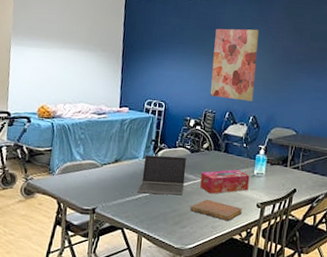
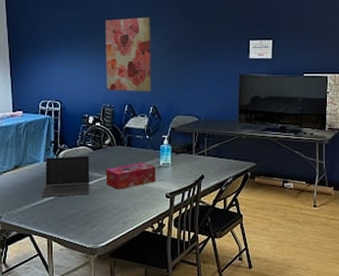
notebook: present [190,199,242,221] -> none [98,195,152,215]

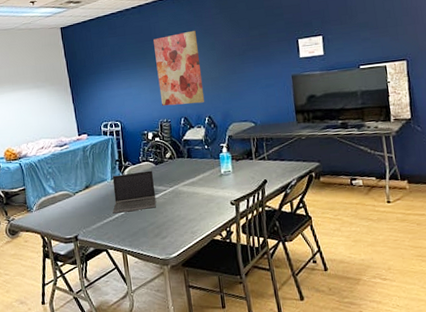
tissue box: present [106,162,156,190] -> none [170,172,219,201]

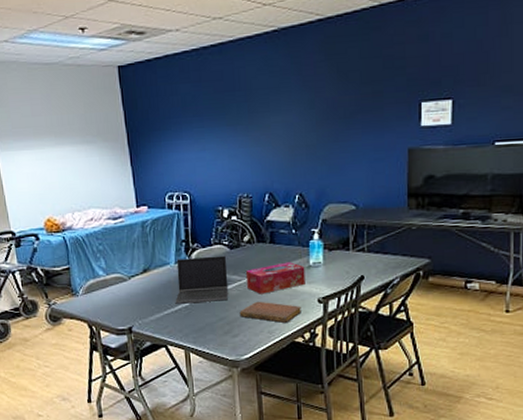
wall art: present [153,30,205,106] -> none [237,81,297,178]
notebook: none [166,206,218,224] -> present [239,301,301,323]
tissue box: none [170,172,219,201] -> present [246,262,306,294]

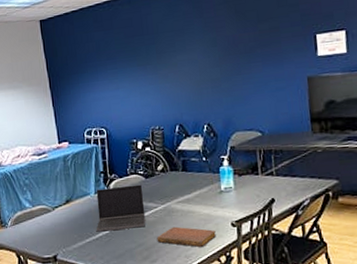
tissue box: present [246,262,306,294] -> none [162,188,218,220]

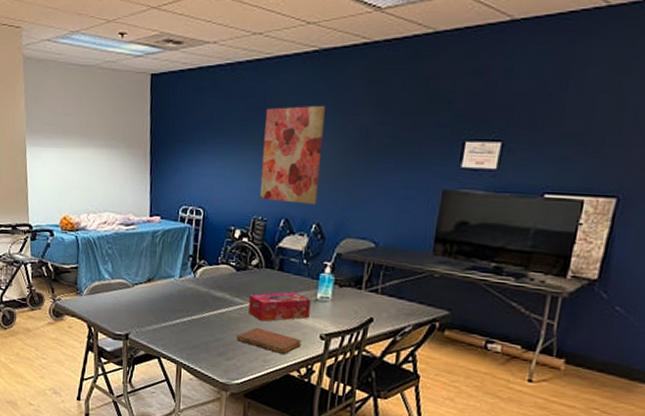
laptop computer: present [96,184,146,232] -> none [174,273,232,322]
wall art: none [145,23,204,112] -> present [260,105,325,205]
tissue box: none [162,188,218,220] -> present [248,292,311,322]

